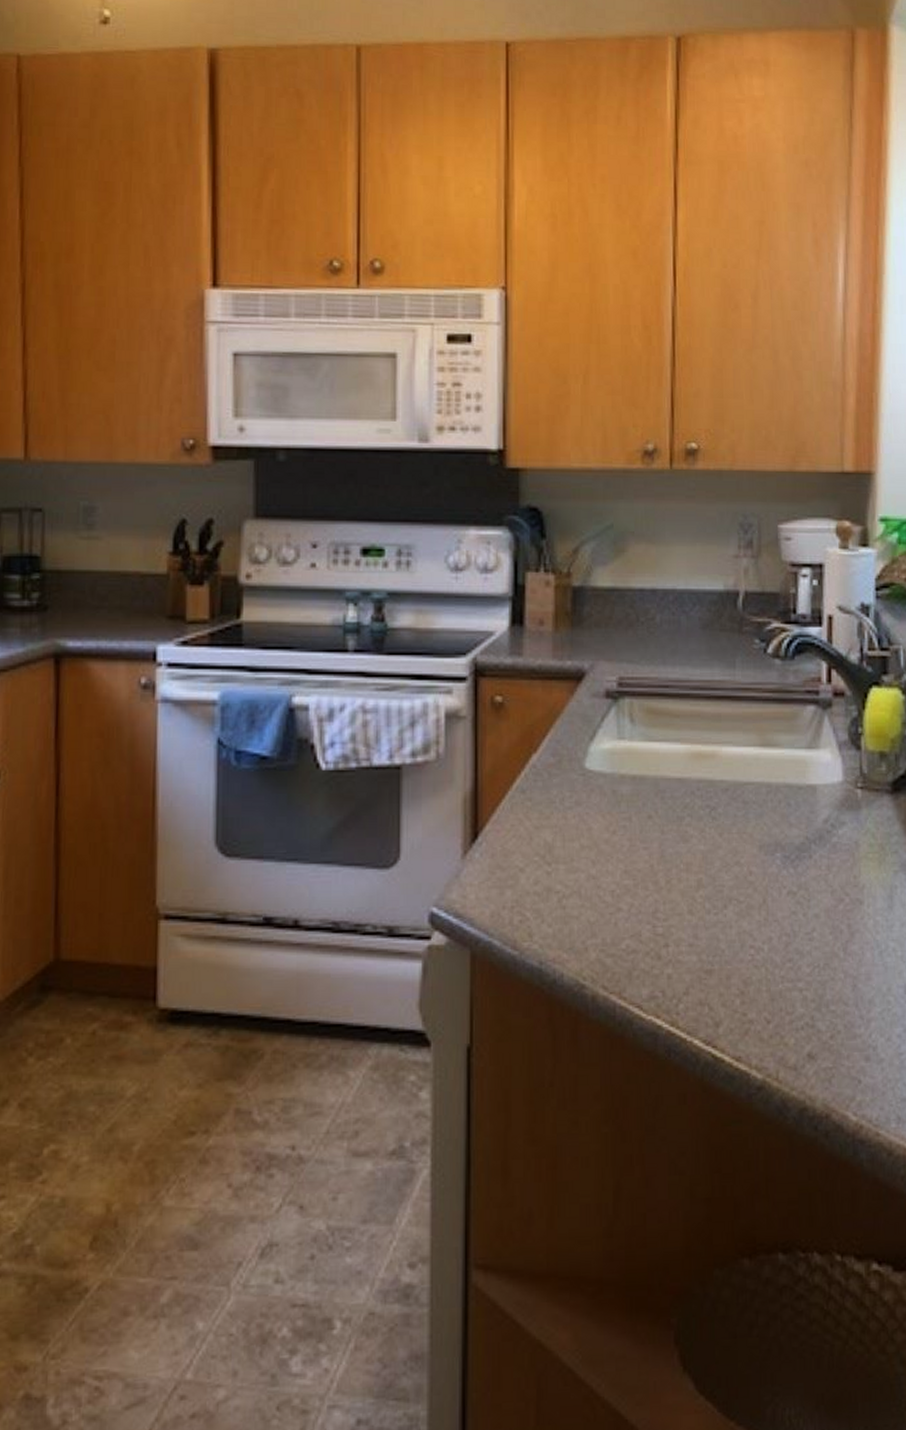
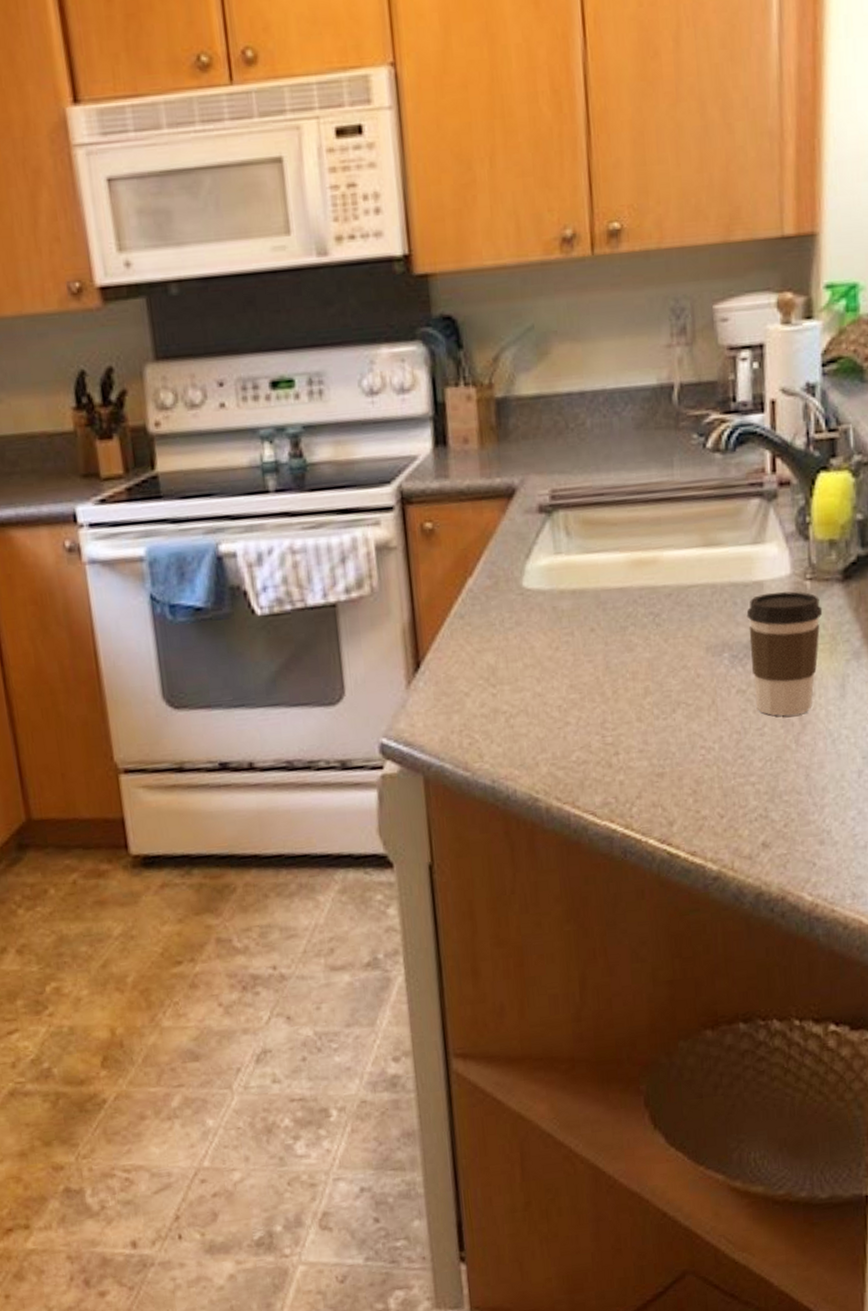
coffee cup: none [799,797,873,923] -> present [746,591,823,717]

